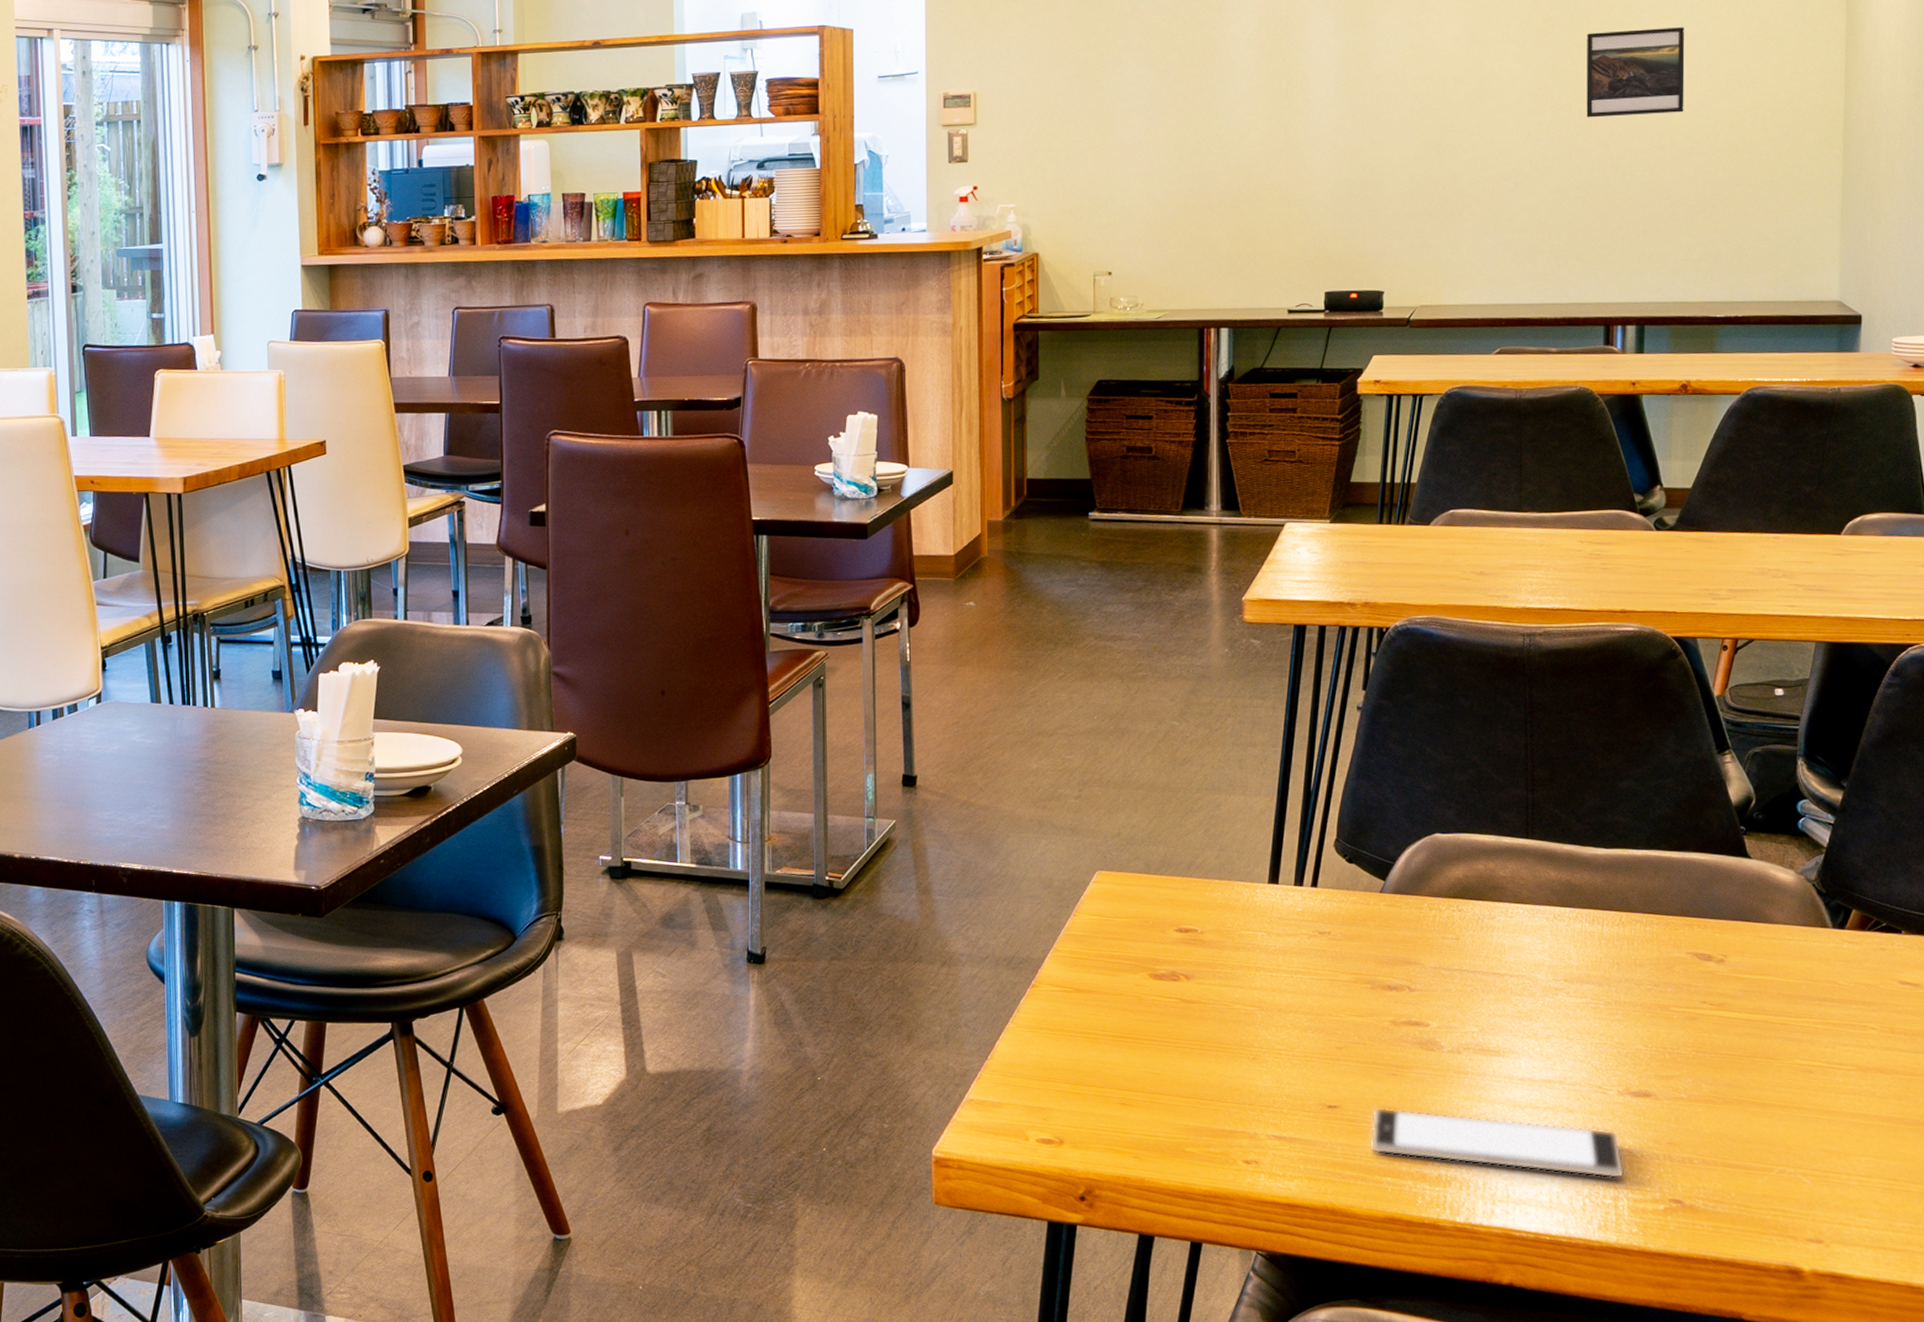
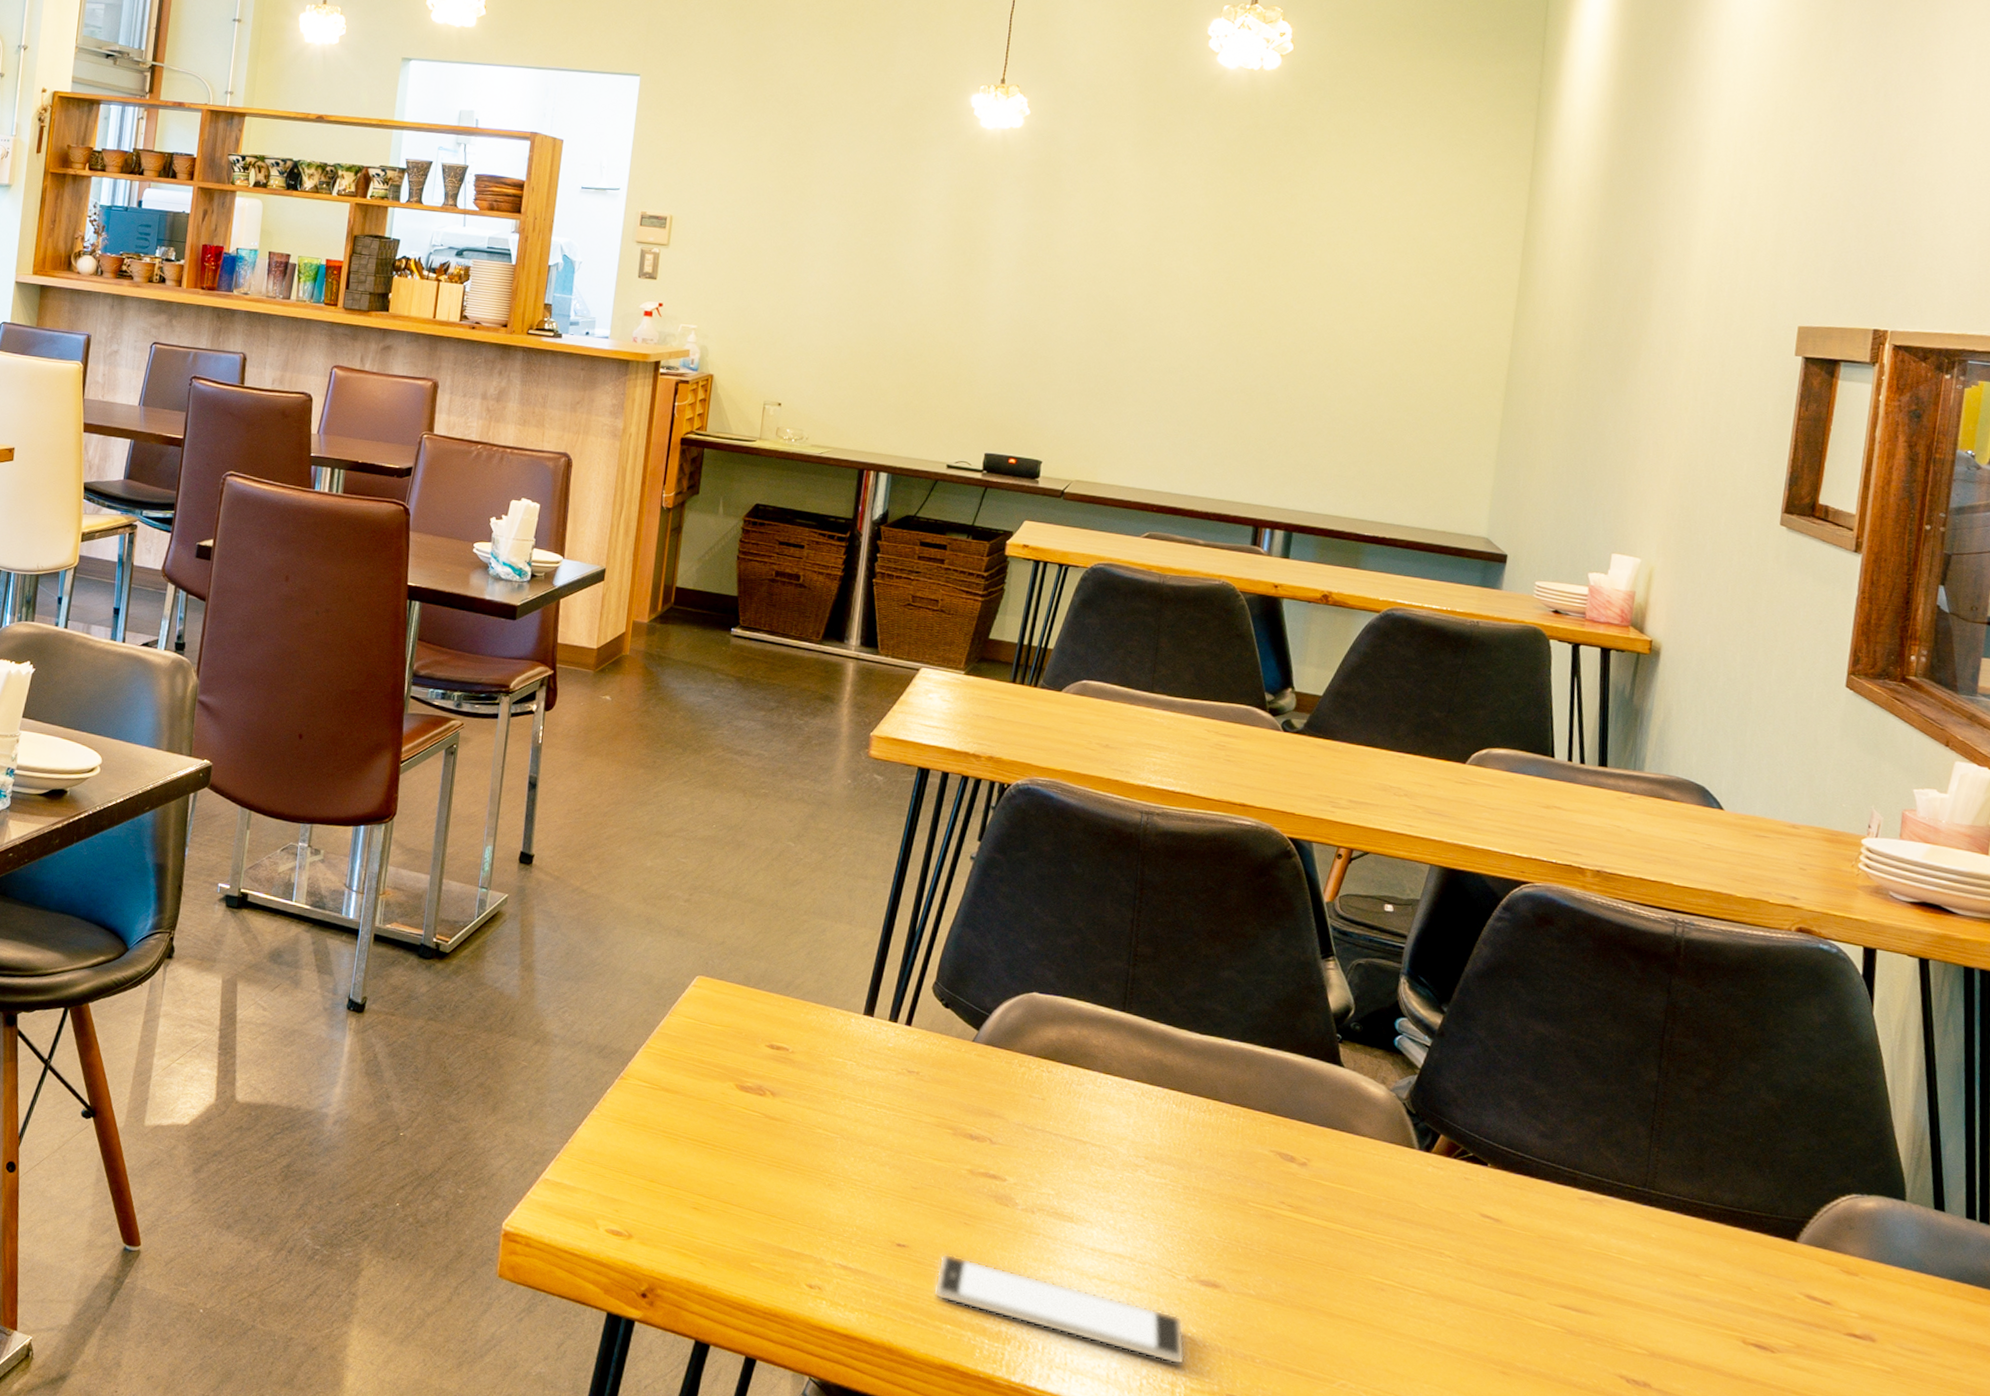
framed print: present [1586,27,1685,118] -> none [1257,246,1361,335]

